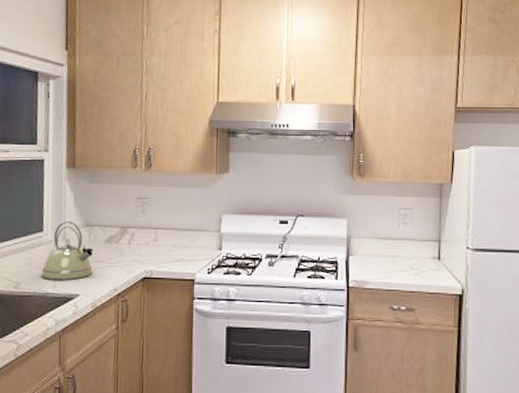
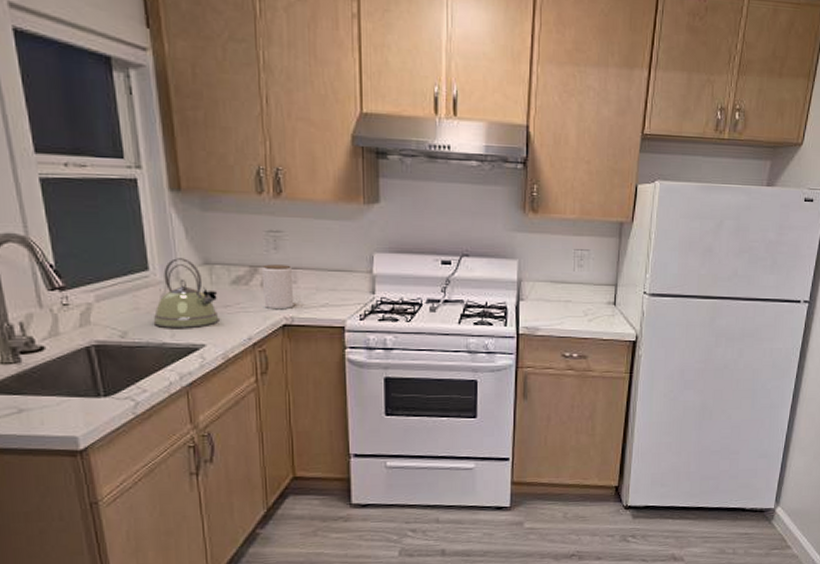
jar: none [129,226,155,263] -> present [261,264,294,308]

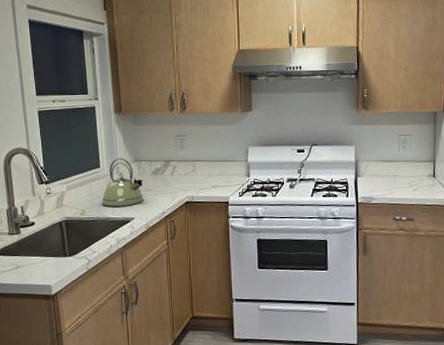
jar: present [261,264,294,308] -> none [172,159,194,190]

